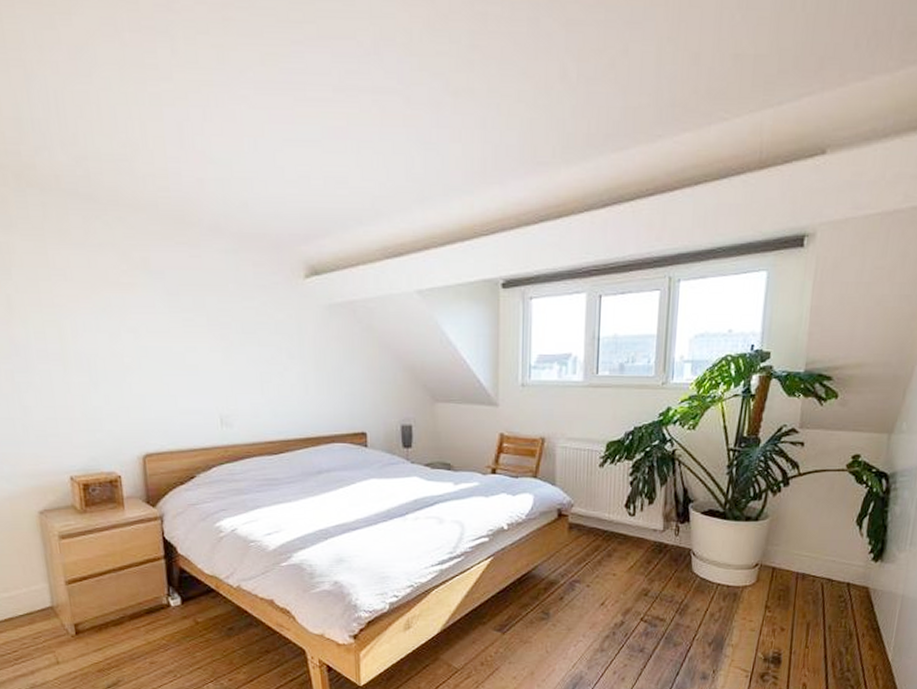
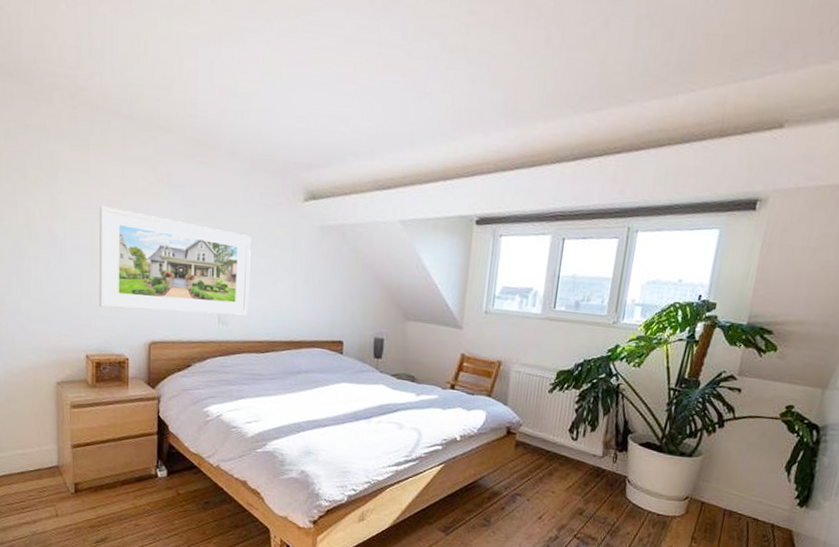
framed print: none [66,302,254,421] -> present [99,205,251,316]

